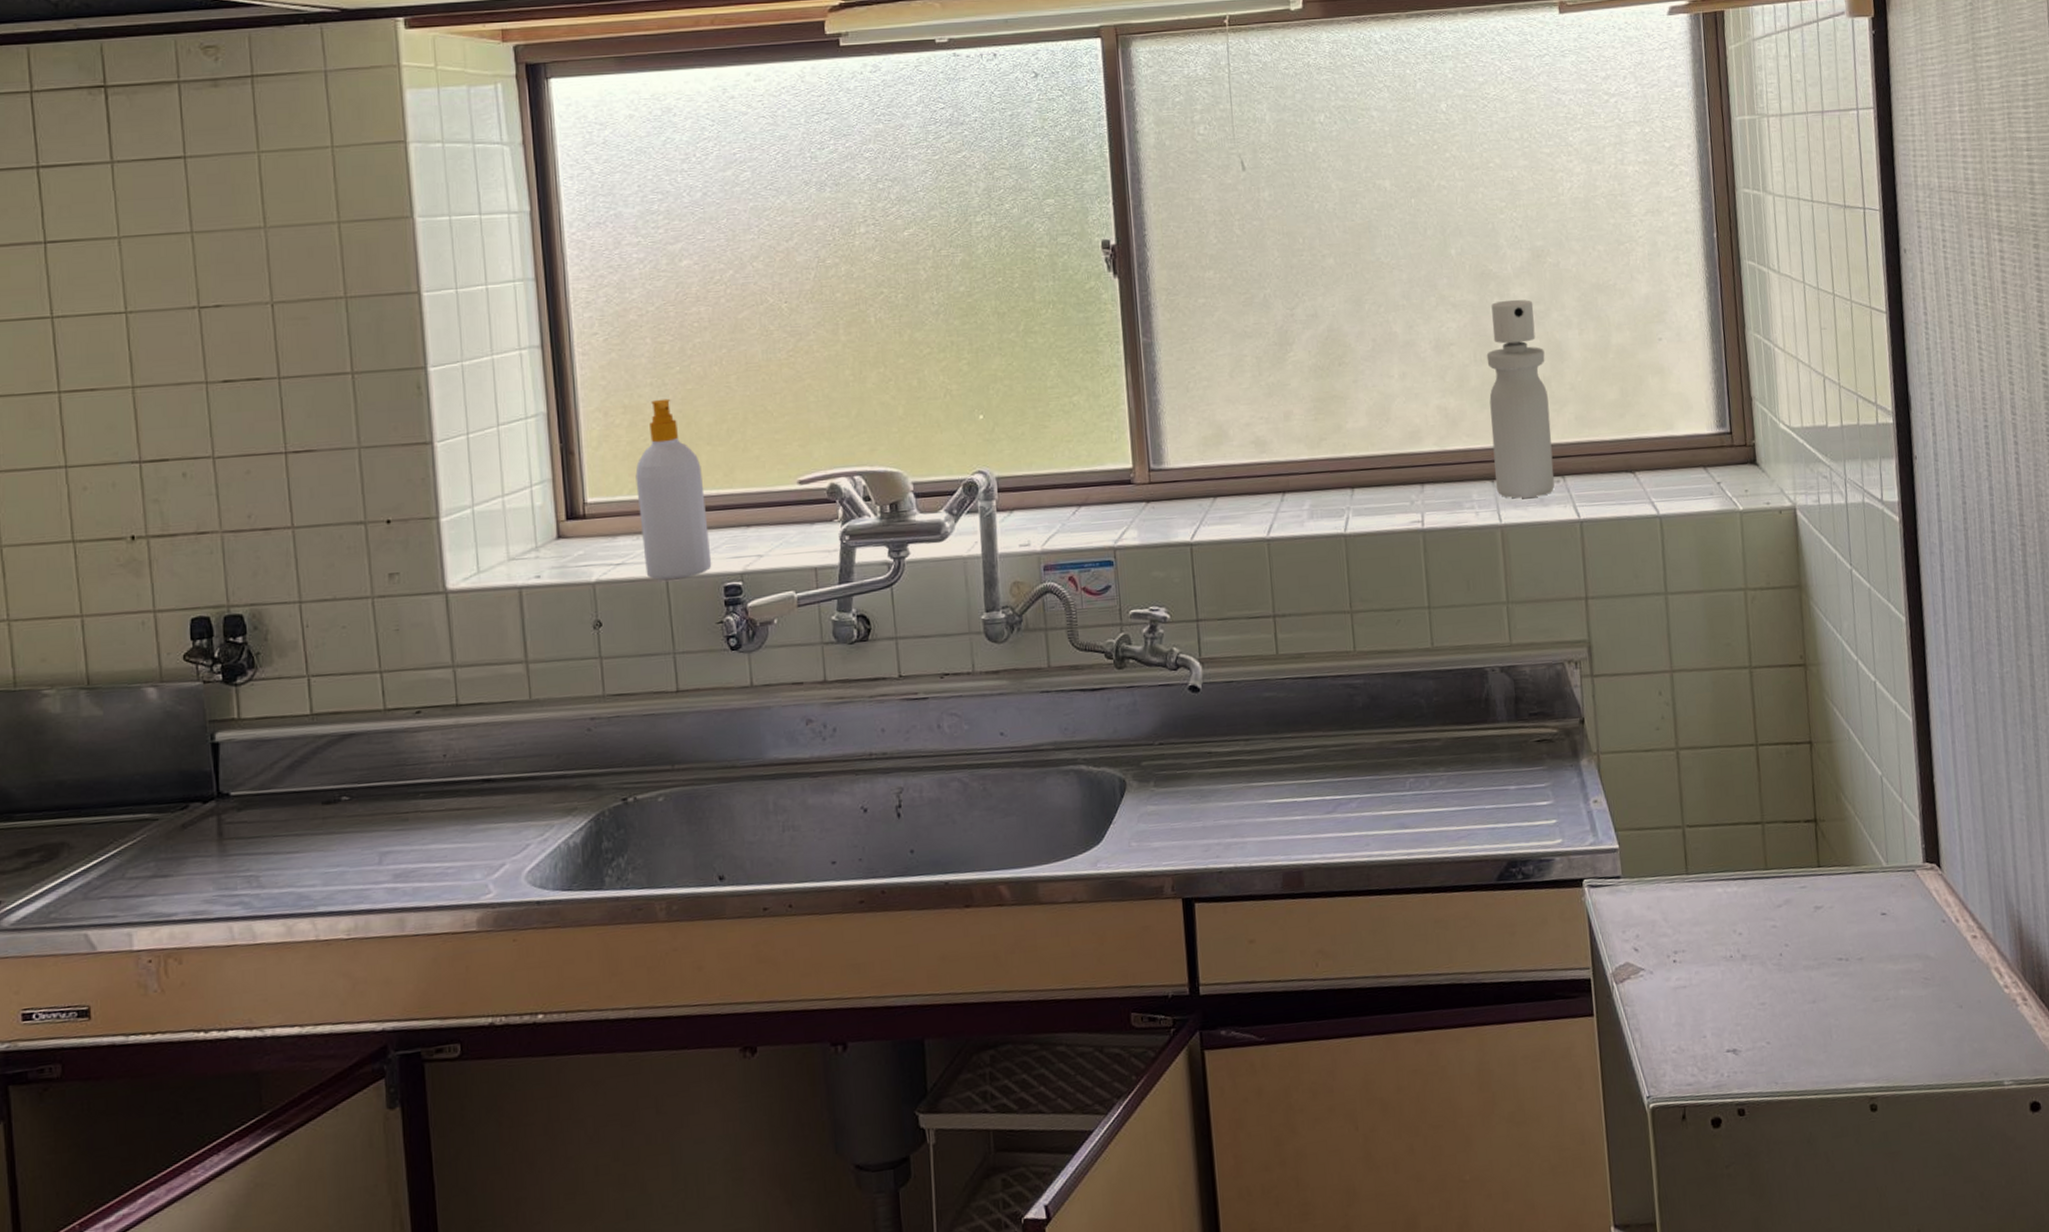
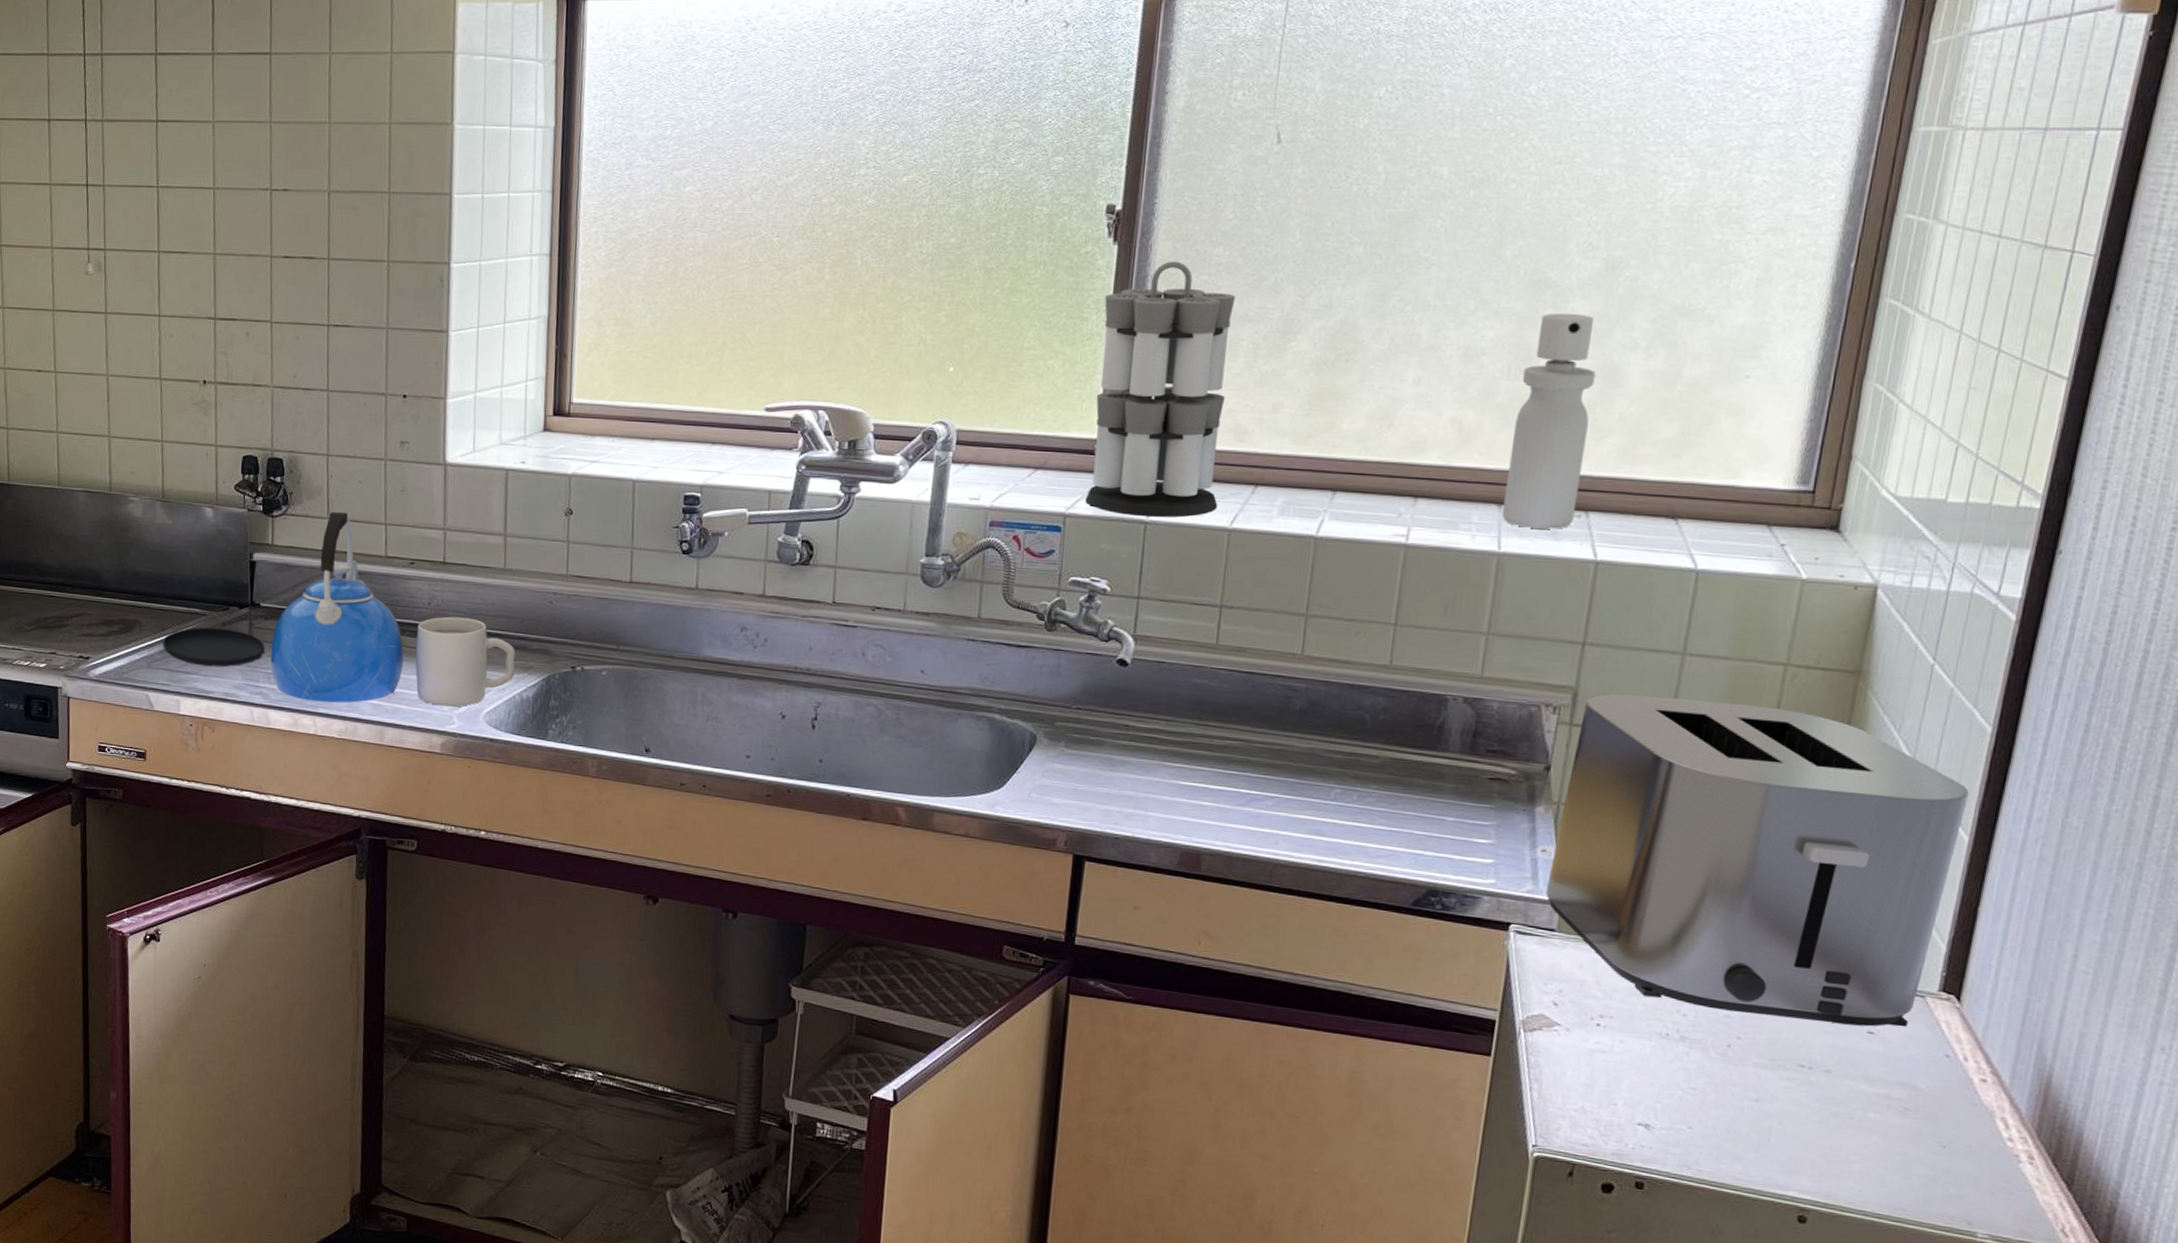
frying pan: none [102,830,250,885] -> present [163,627,272,668]
kettle: none [248,665,421,901] -> present [270,511,404,704]
mug: none [432,764,557,875] -> present [415,616,516,707]
soap bottle: present [635,398,712,581] -> none [616,315,678,483]
spice rack: none [1115,288,1253,540] -> present [1085,261,1236,518]
toaster: none [1599,629,1909,924] -> present [1546,693,1969,1027]

